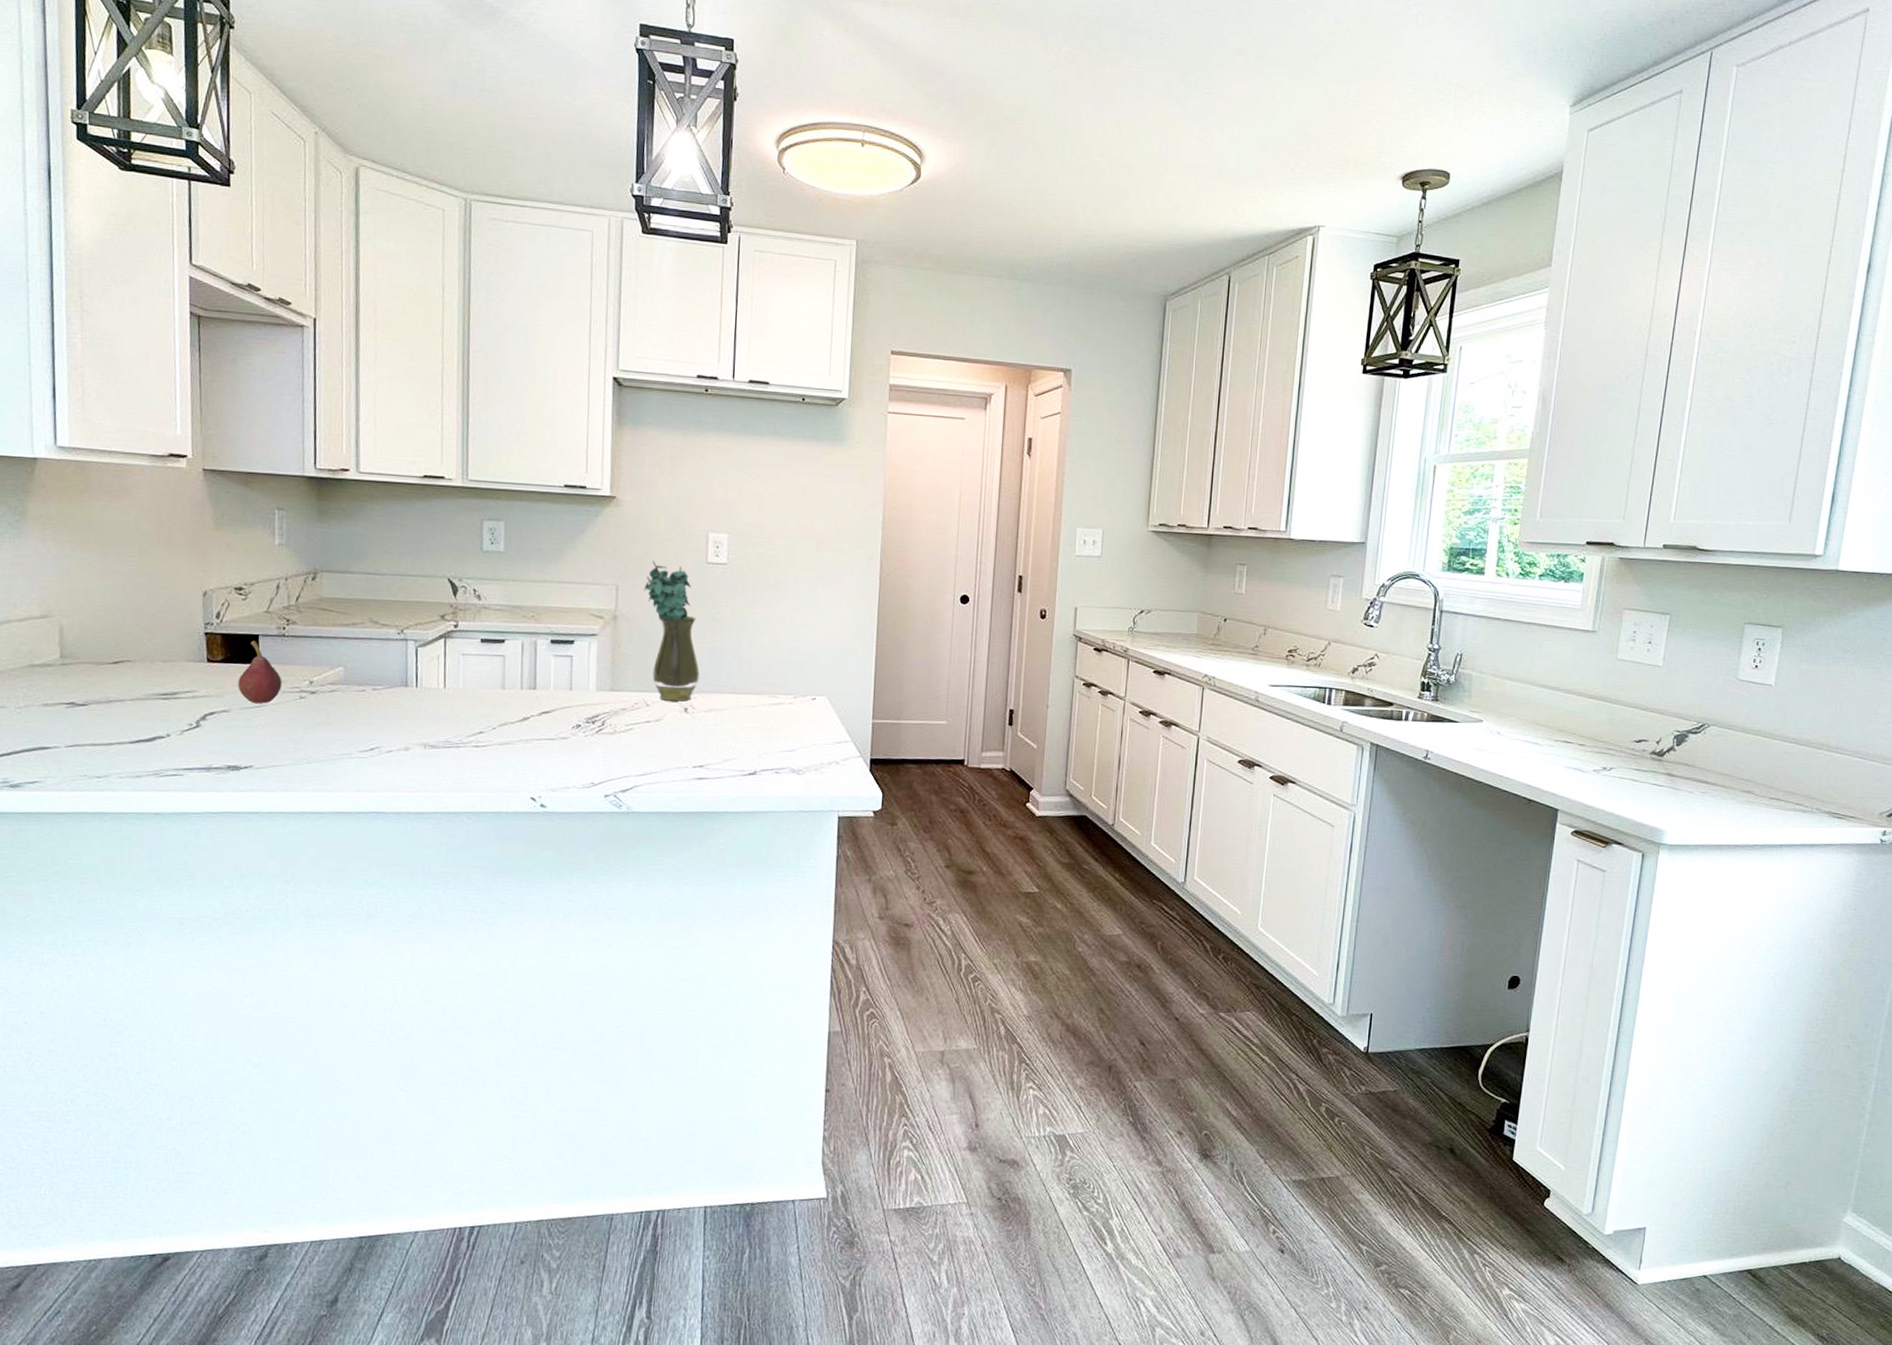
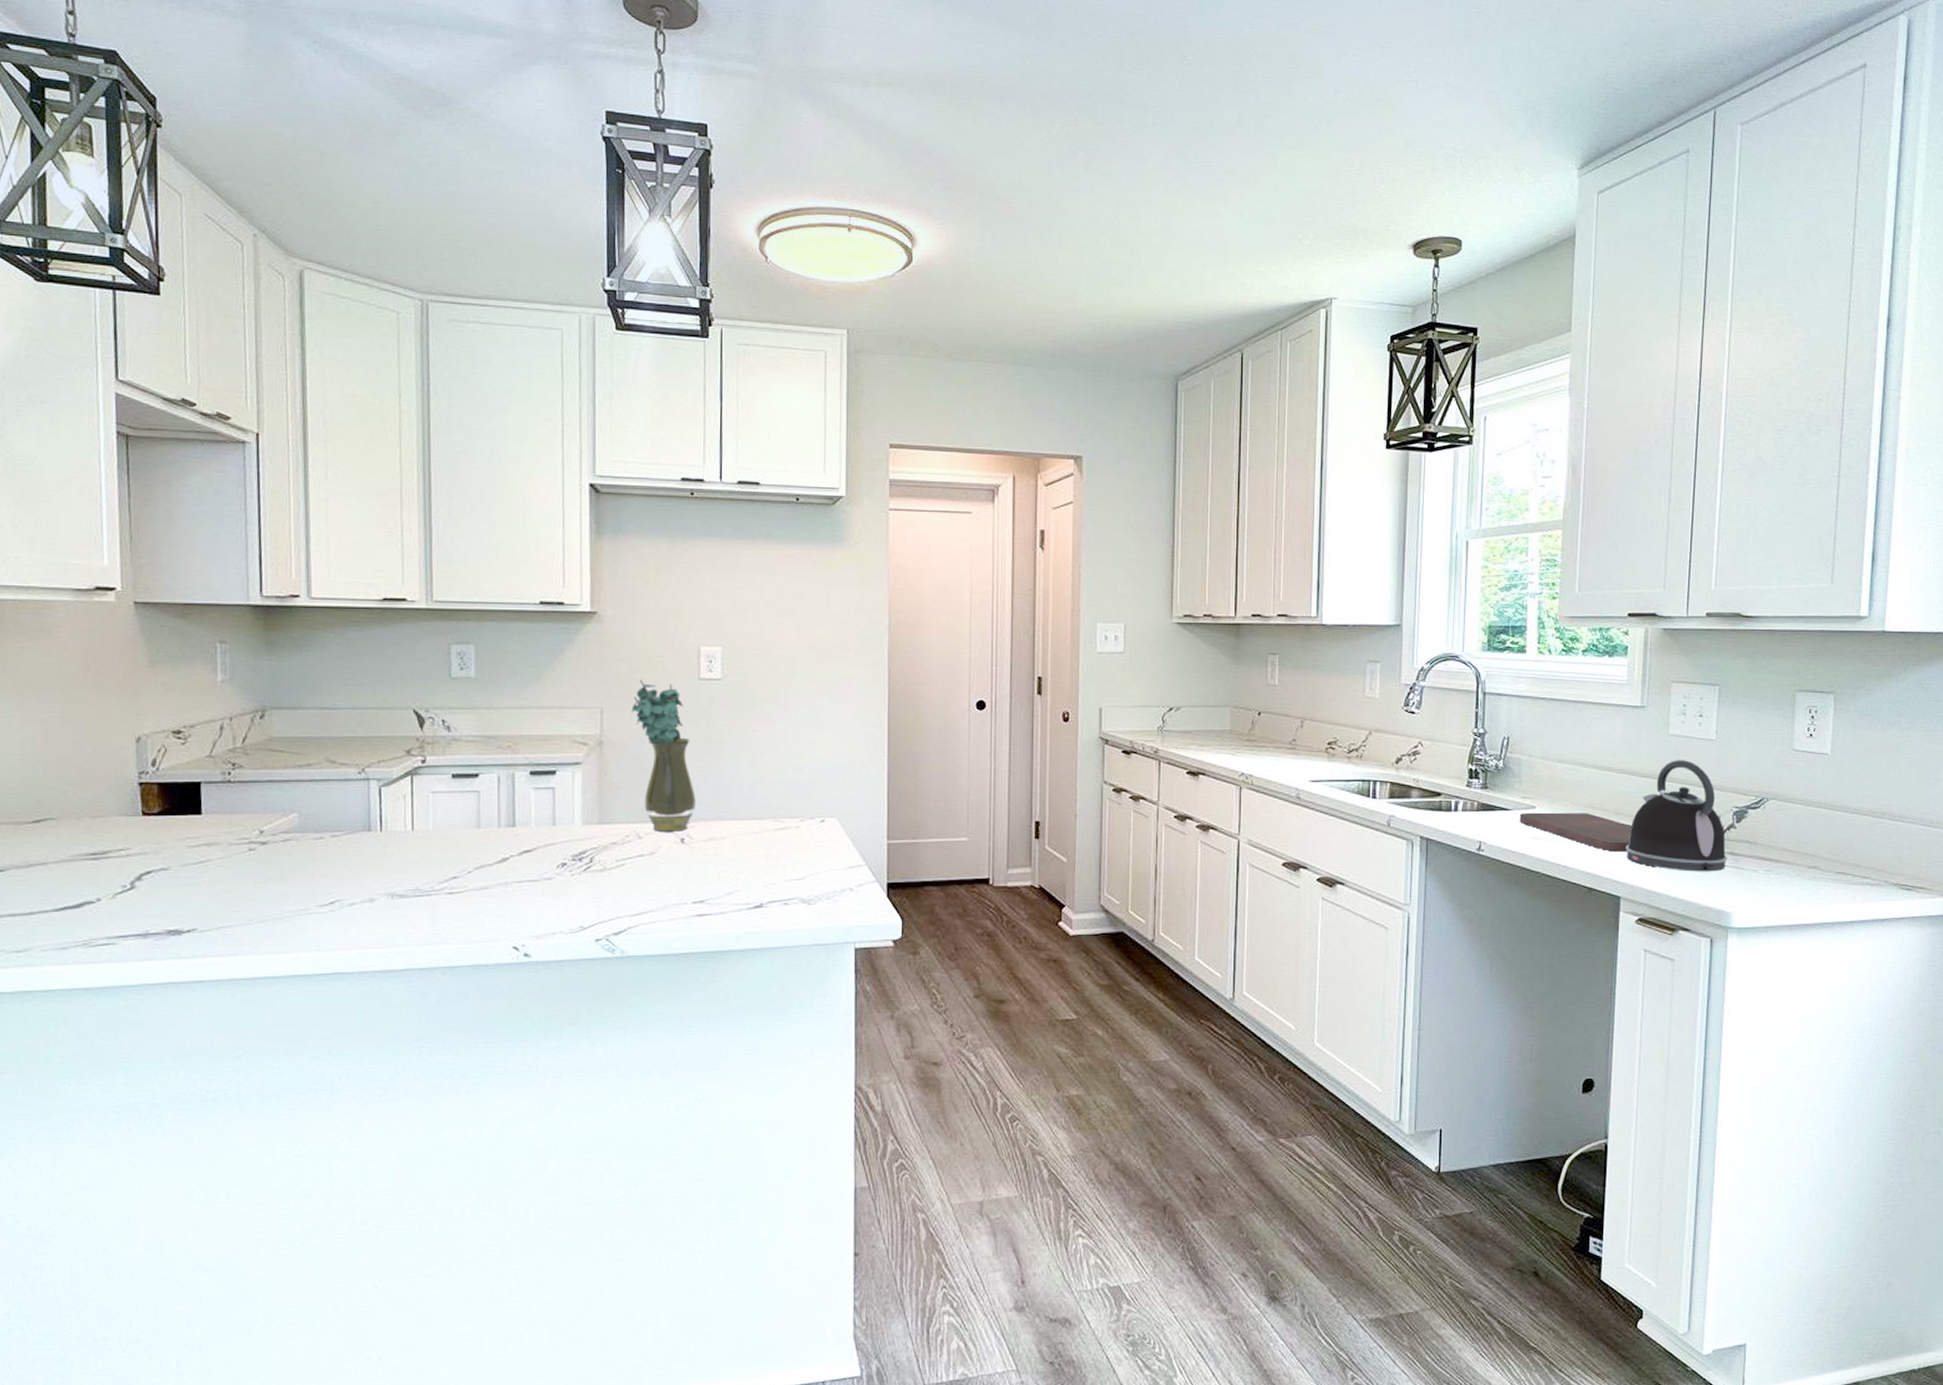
fruit: present [238,641,282,704] -> none [177,789,228,860]
cutting board: none [1466,725,1574,768] -> present [1519,812,1632,852]
kettle: none [1567,683,1666,791] -> present [1626,760,1728,872]

